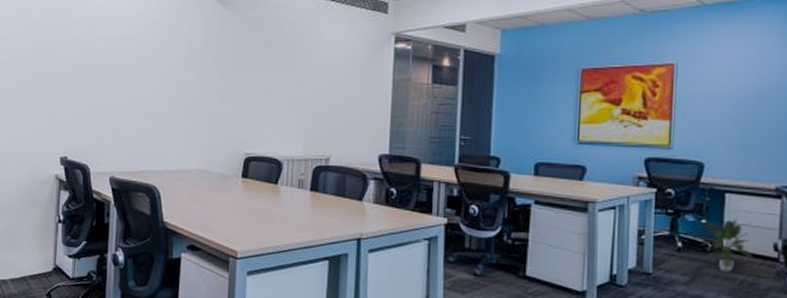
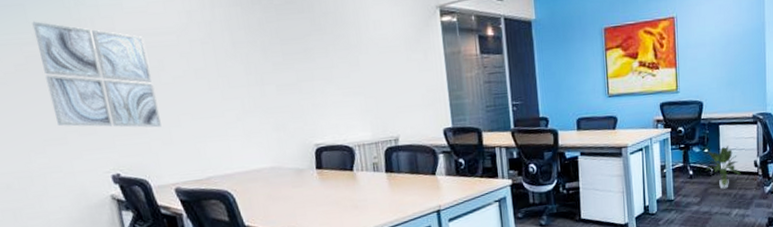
wall art: none [28,21,115,120] -> present [32,21,162,128]

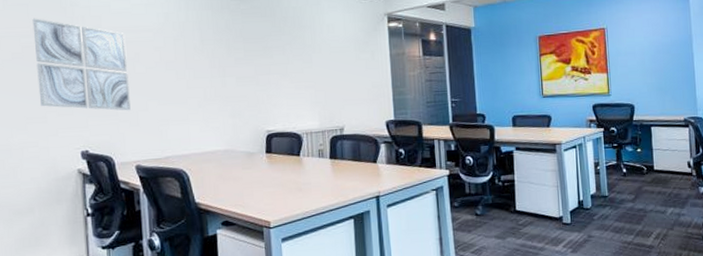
potted plant: present [704,145,741,189] -> none [638,146,675,188]

